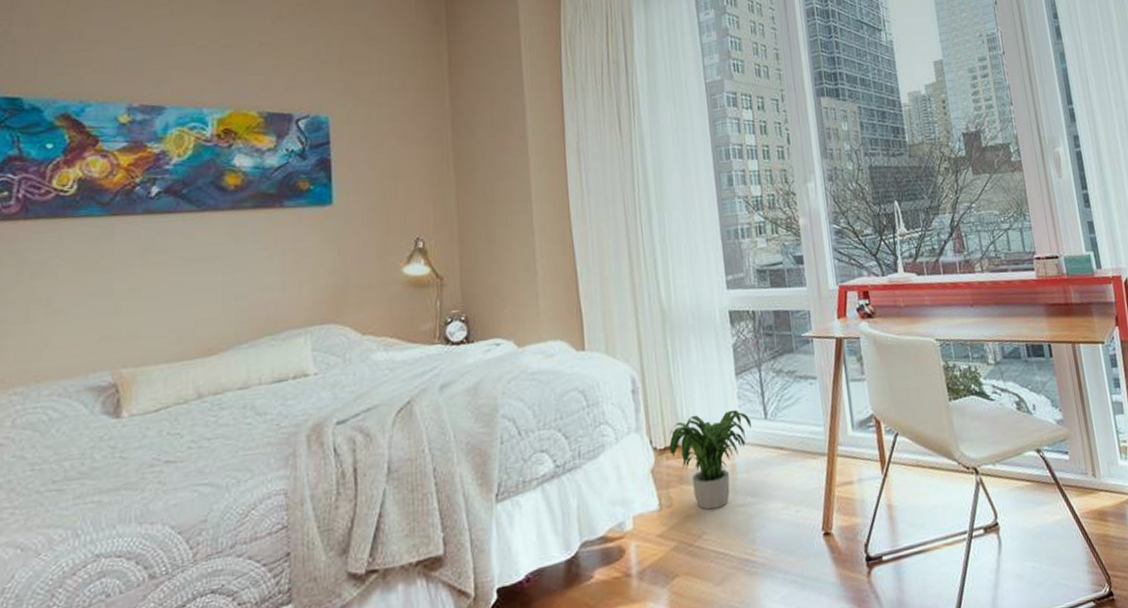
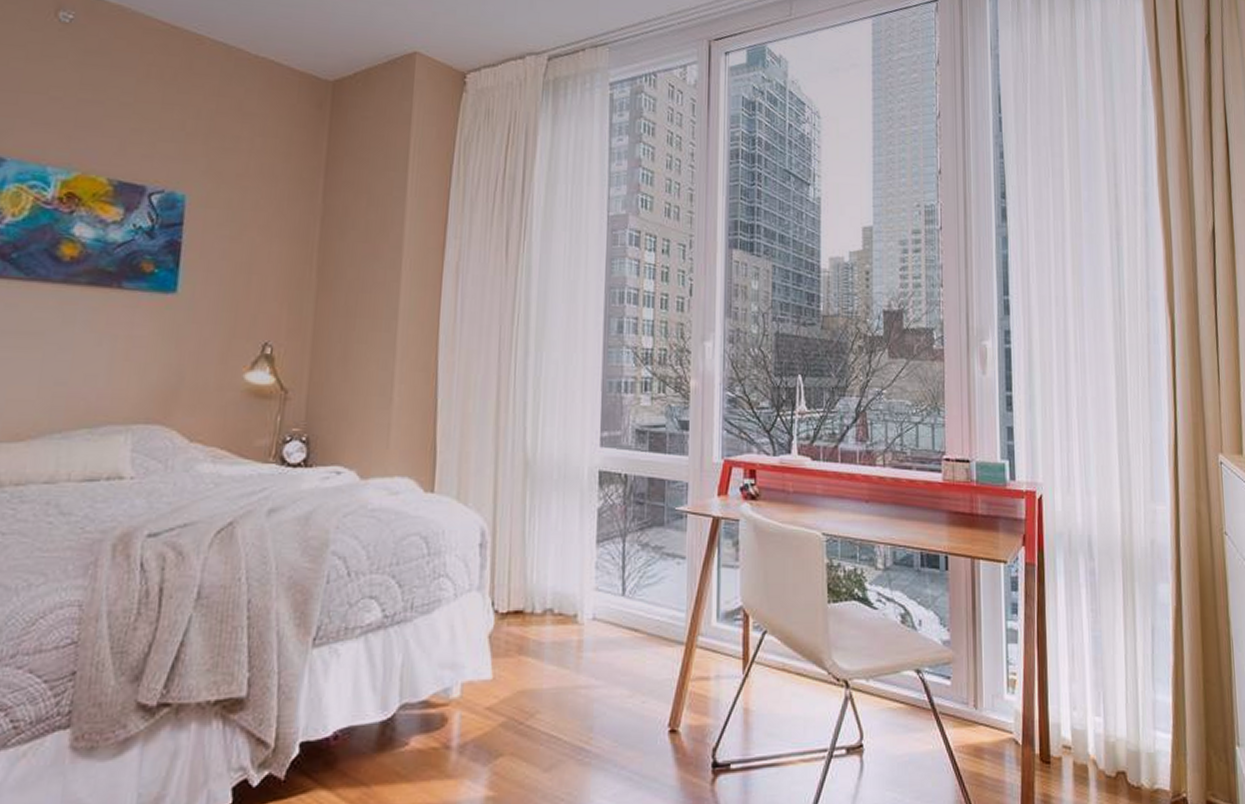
potted plant: present [669,409,751,510] -> none [512,580,606,687]

